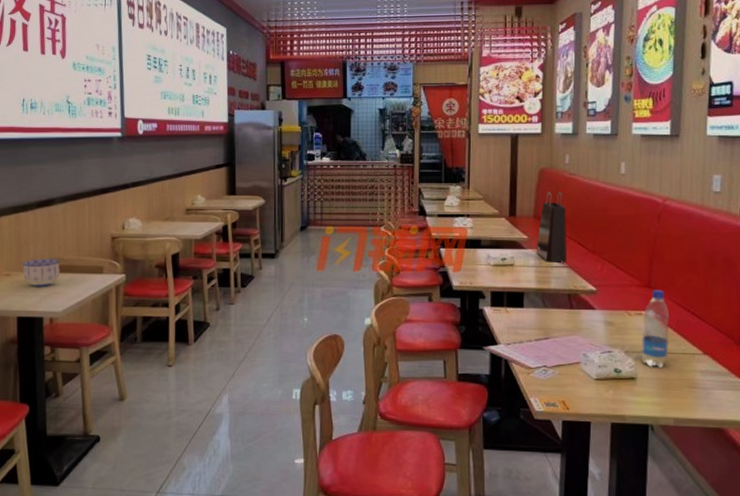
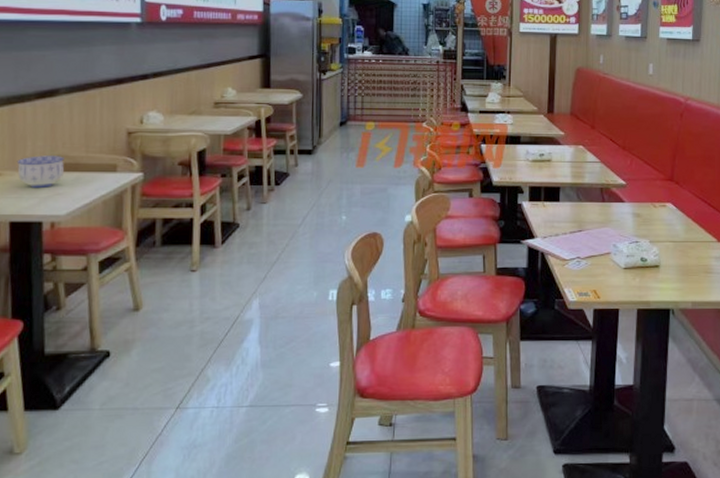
shopping bag: present [536,192,567,262] -> none [572,90,600,158]
bottle: present [641,290,670,369] -> none [664,183,690,256]

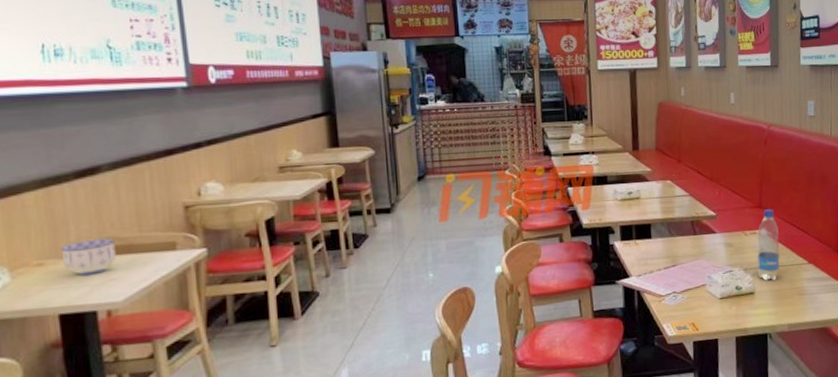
bottle: none [664,183,690,256] -> present [757,209,780,281]

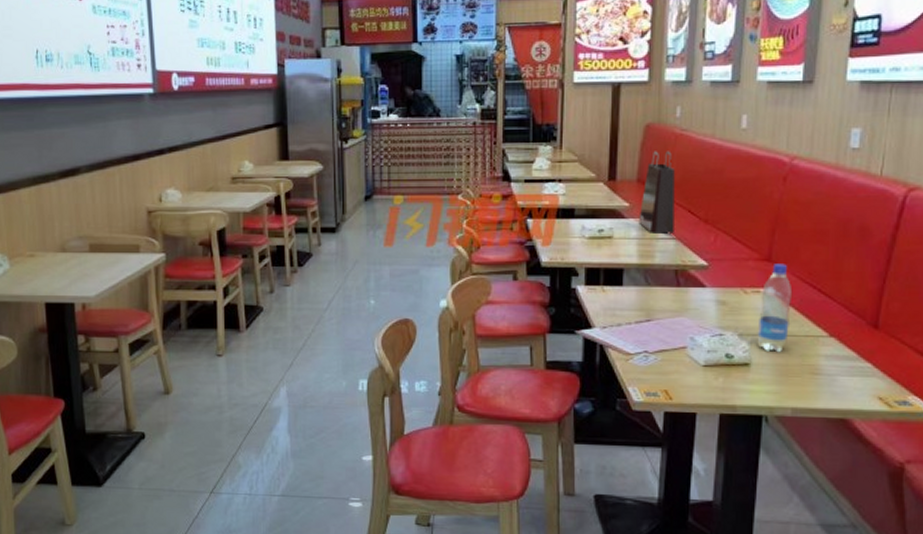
bowl: present [59,238,117,276] -> none [47,236,91,270]
shopping bag: none [659,124,688,193] -> present [638,151,675,233]

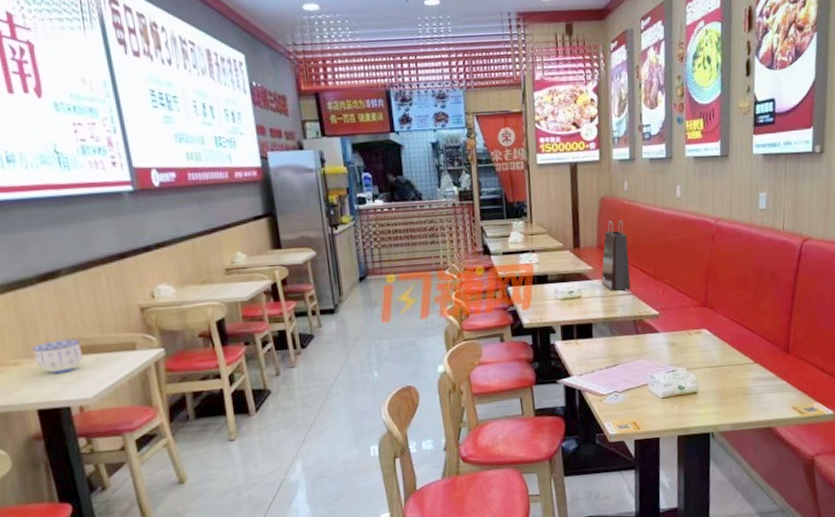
bowl: none [47,236,91,270] -> present [31,339,83,375]
bottle: present [757,264,793,353] -> none [701,307,726,381]

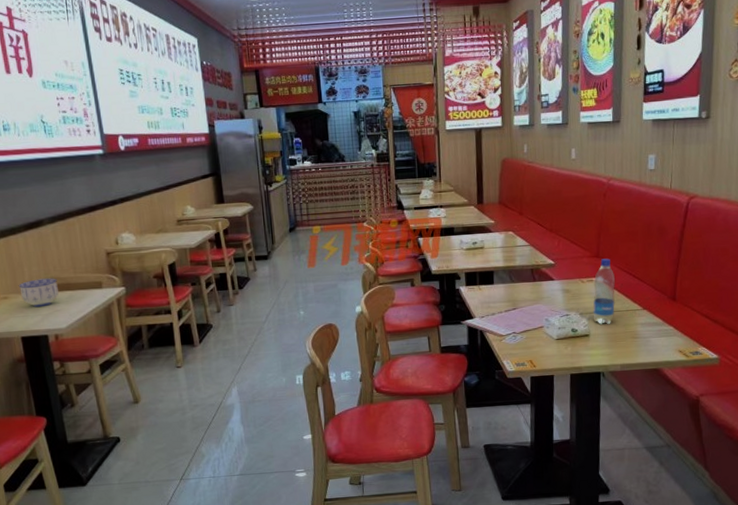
shopping bag: present [601,219,631,291] -> none [502,179,529,243]
bottle: none [701,307,726,381] -> present [592,258,616,325]

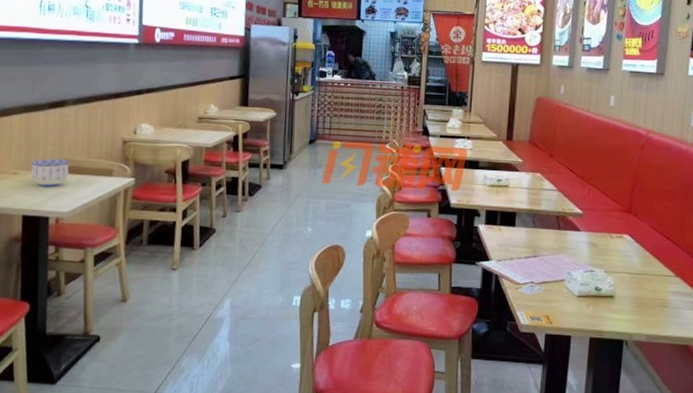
bottle: present [592,258,616,325] -> none [620,215,648,288]

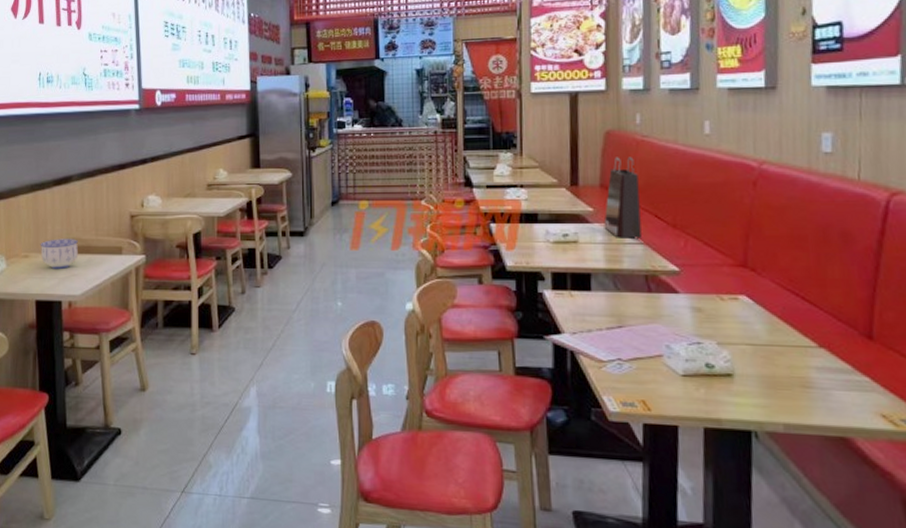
shopping bag: none [529,119,558,186] -> present [603,157,642,238]

